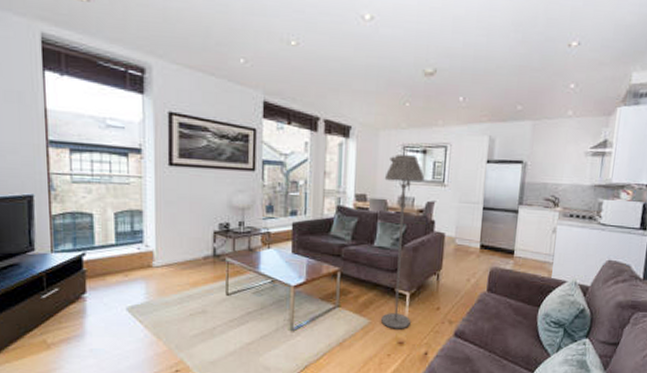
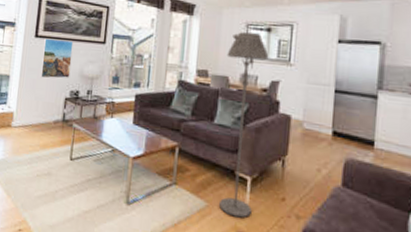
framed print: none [181,166,217,212] -> present [40,38,74,79]

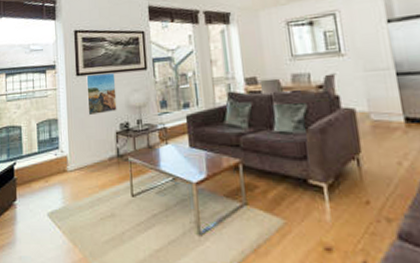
floor lamp: present [219,32,269,218] -> none [272,29,336,231]

